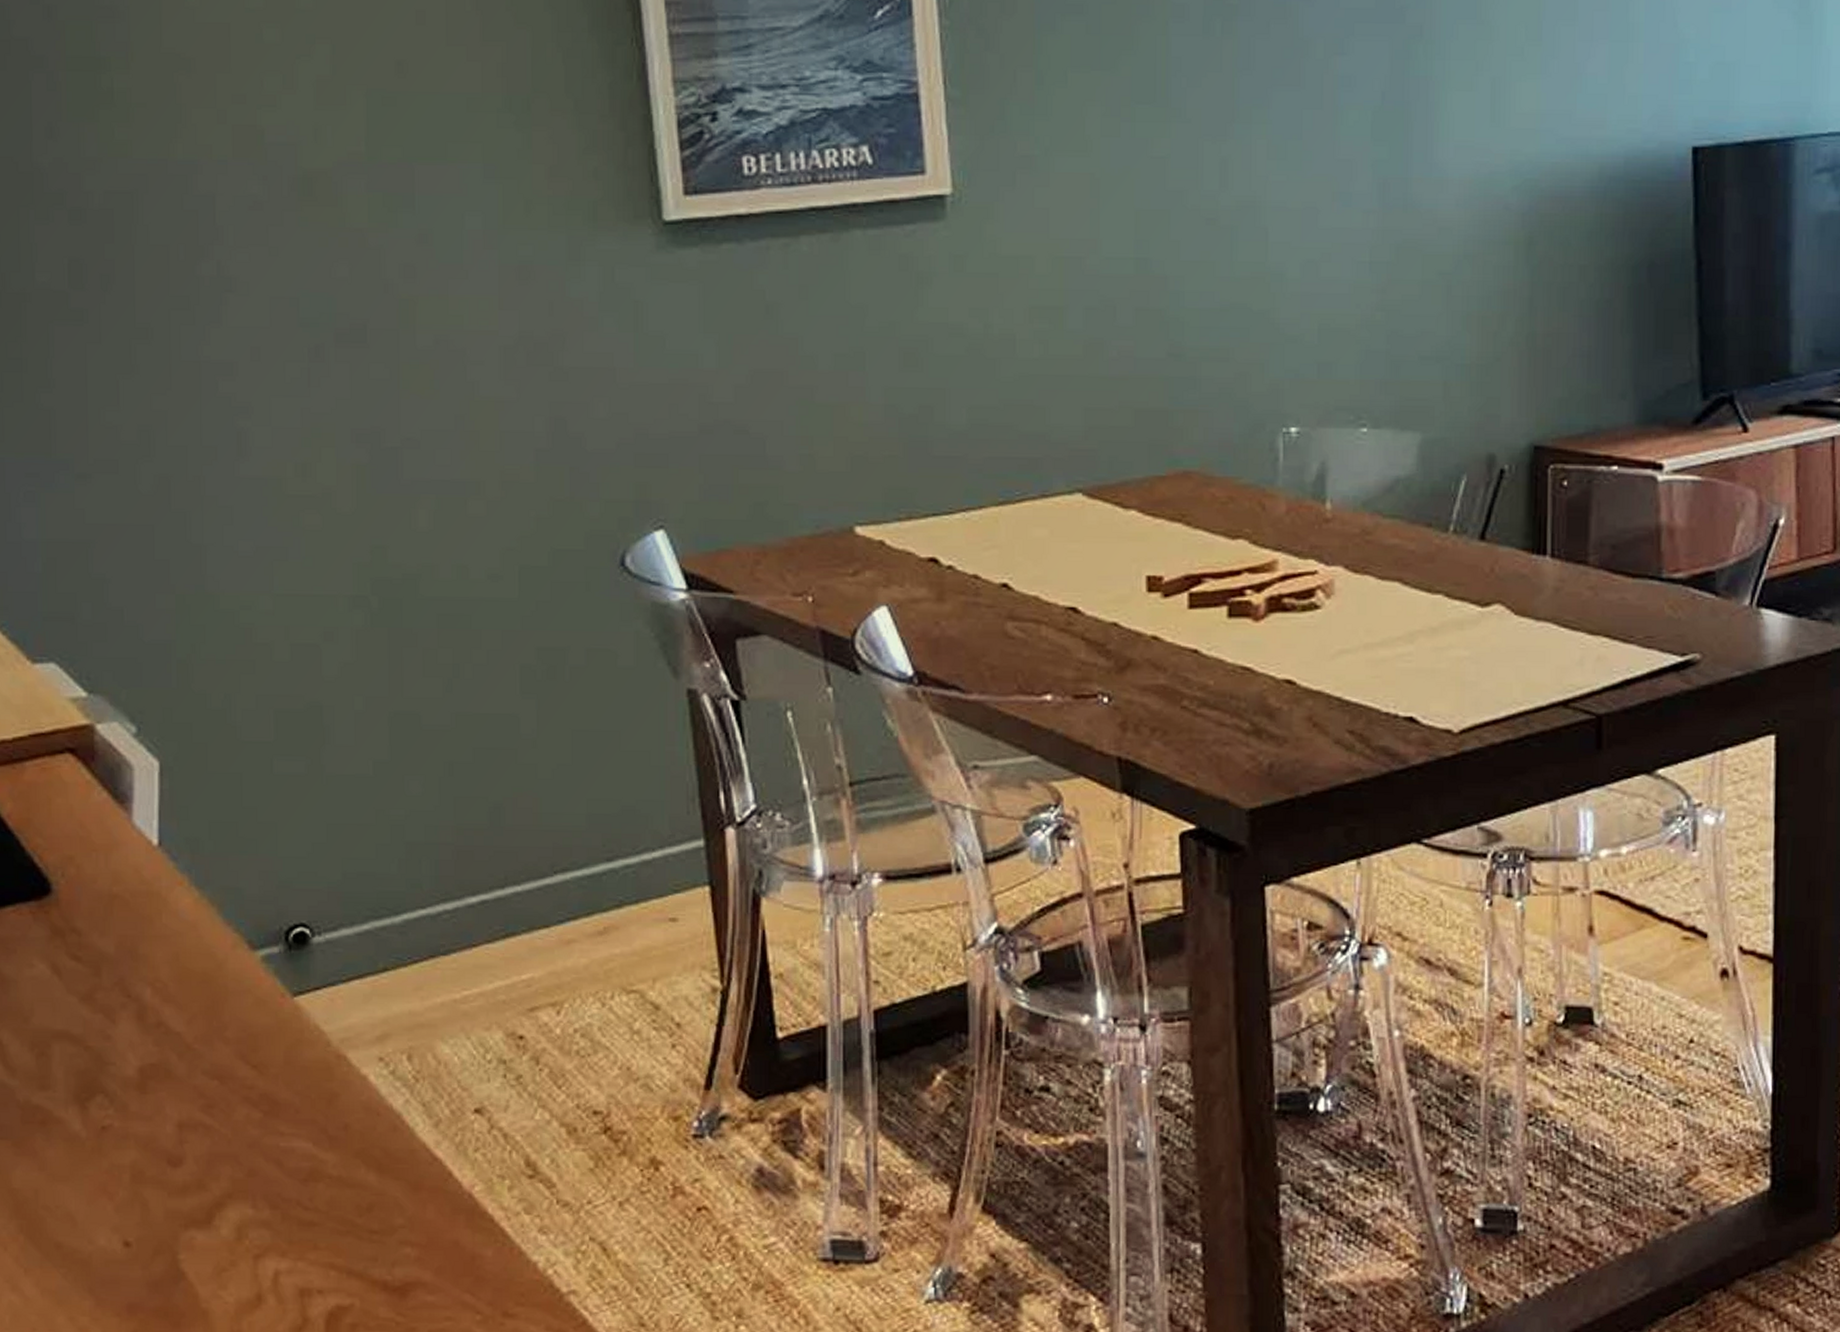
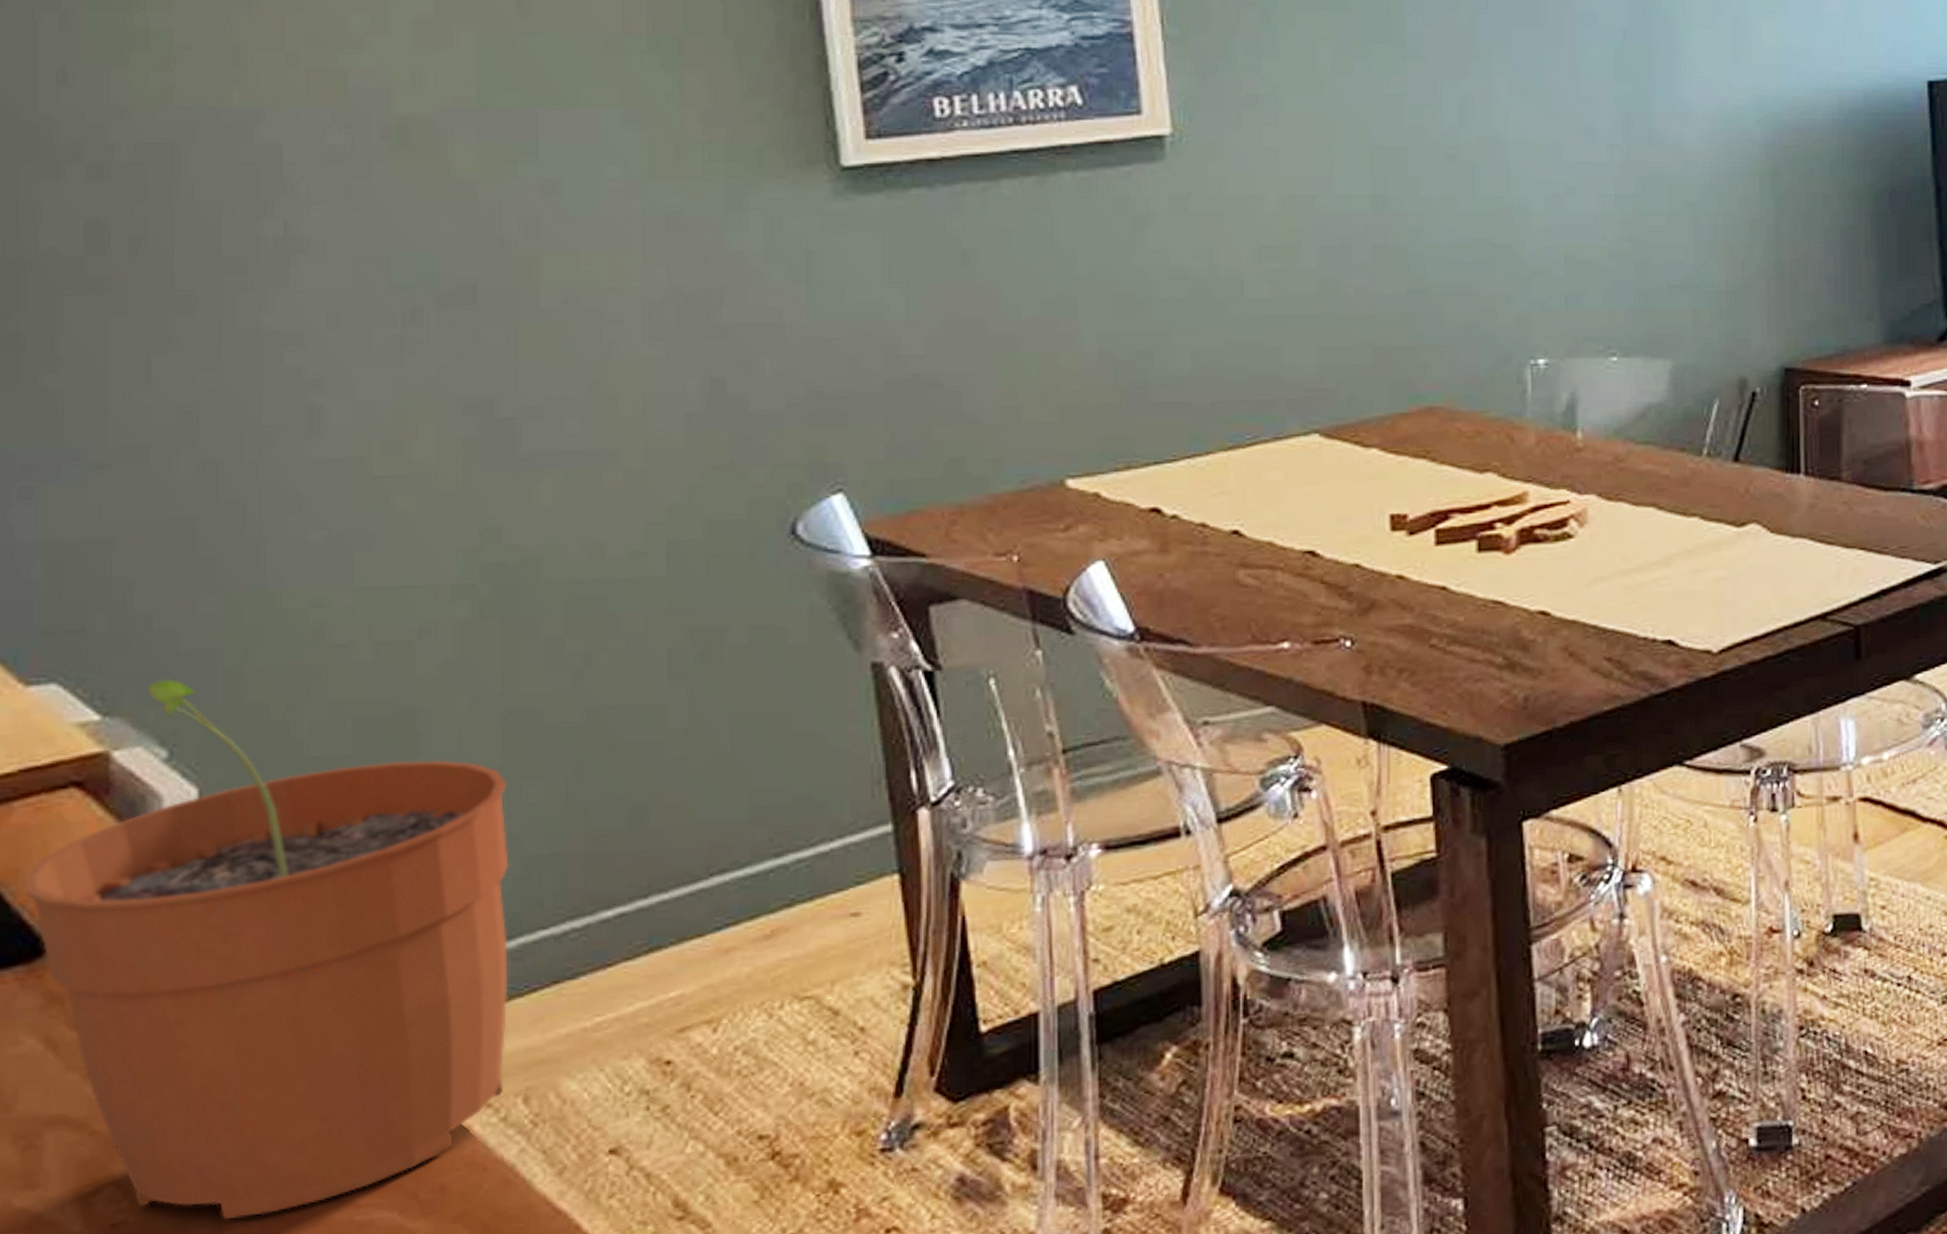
plant pot: none [34,664,395,1134] -> present [23,678,509,1219]

